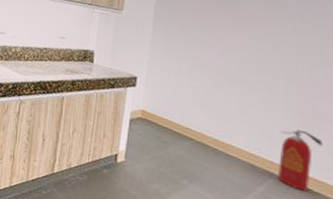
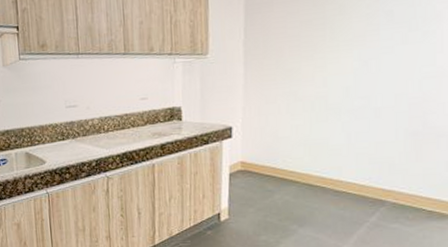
fire extinguisher: present [277,129,323,192] -> none [389,150,436,212]

